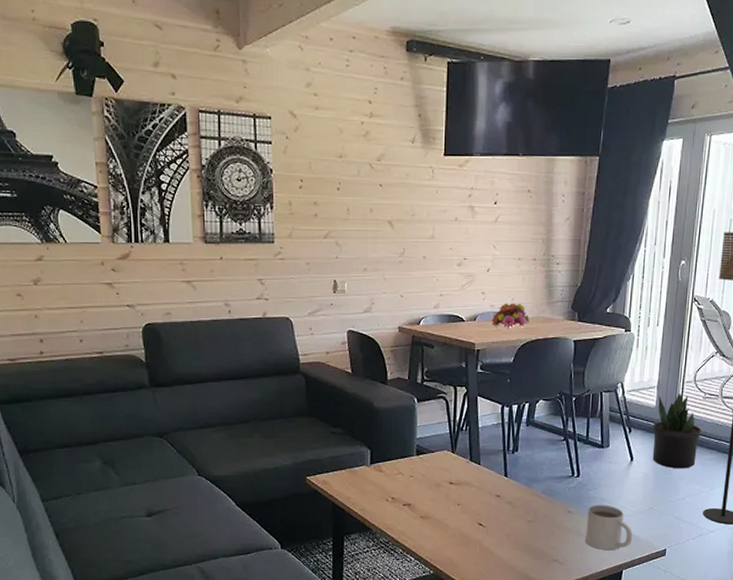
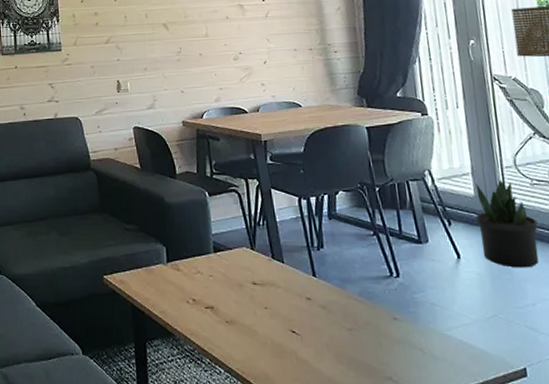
flower bouquet: present [491,303,530,328] -> none [274,92,315,118]
mug: present [585,505,633,550] -> none [416,310,480,367]

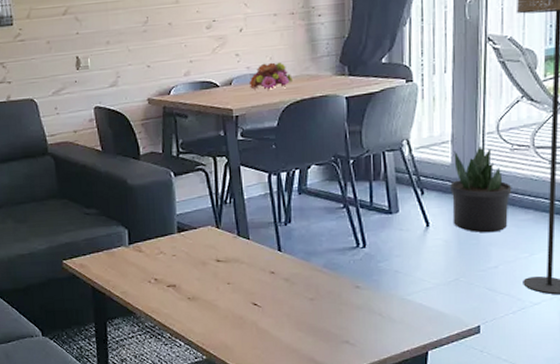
flower bouquet: none [274,92,315,118] -> present [248,62,293,91]

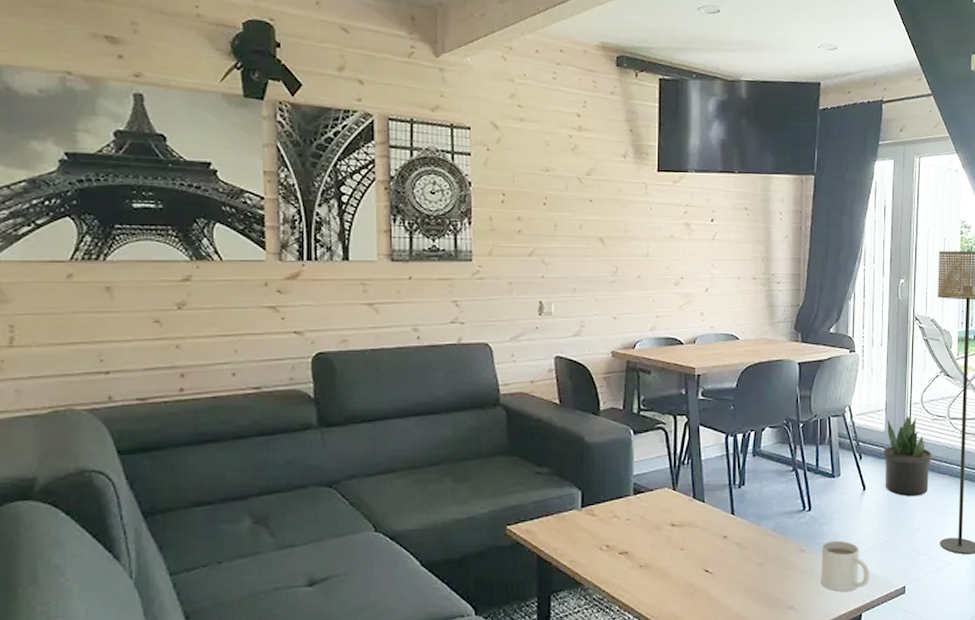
flower bouquet: present [248,62,293,91] -> none [711,324,752,351]
mug: none [378,277,437,329] -> present [821,540,870,592]

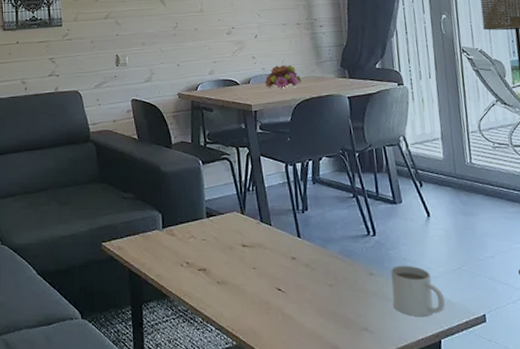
flower bouquet: none [711,324,752,351] -> present [264,64,302,89]
planter: present [883,416,932,497] -> none [444,144,499,224]

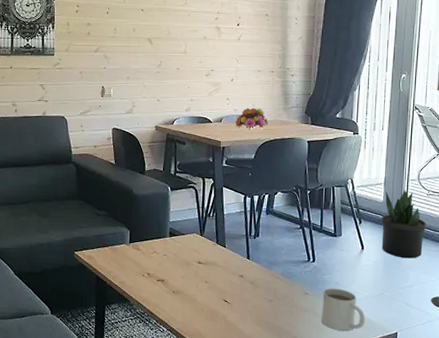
planter: none [444,144,499,224] -> present [381,190,427,259]

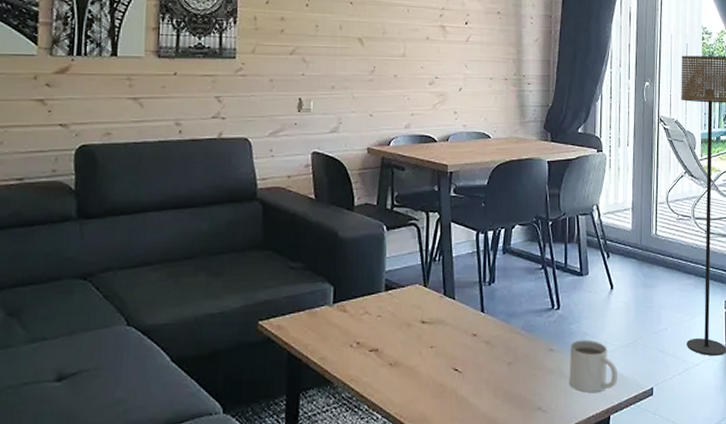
flower bouquet: present [235,107,269,129] -> none [464,123,503,149]
planter: present [381,190,427,259] -> none [630,215,678,296]

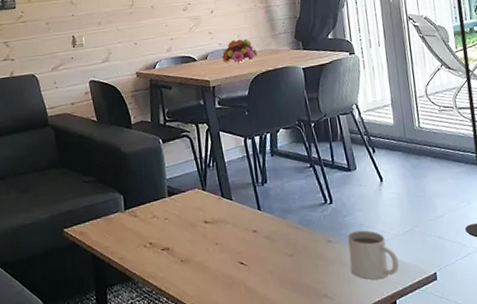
flower bouquet: none [464,123,503,149] -> present [221,38,258,64]

